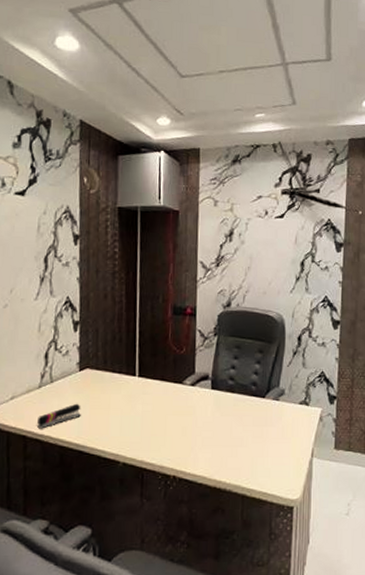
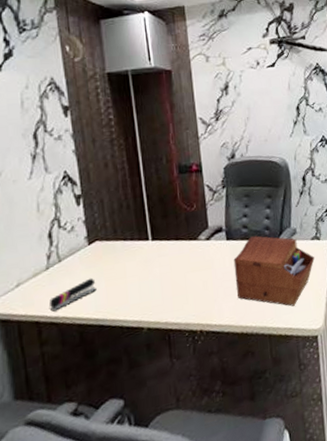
sewing box: none [214,390,300,470] -> present [233,236,315,307]

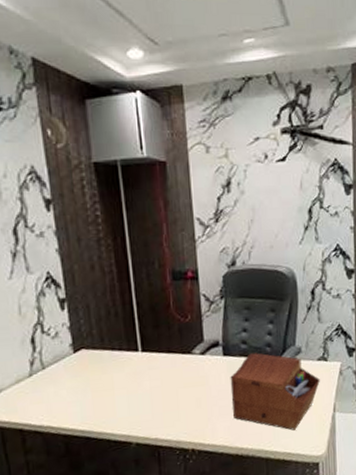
stapler: present [49,278,96,312] -> none [33,387,82,420]

